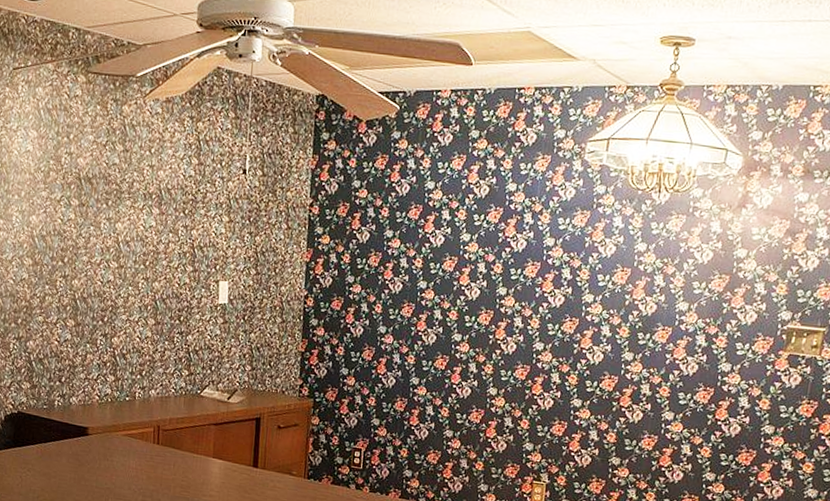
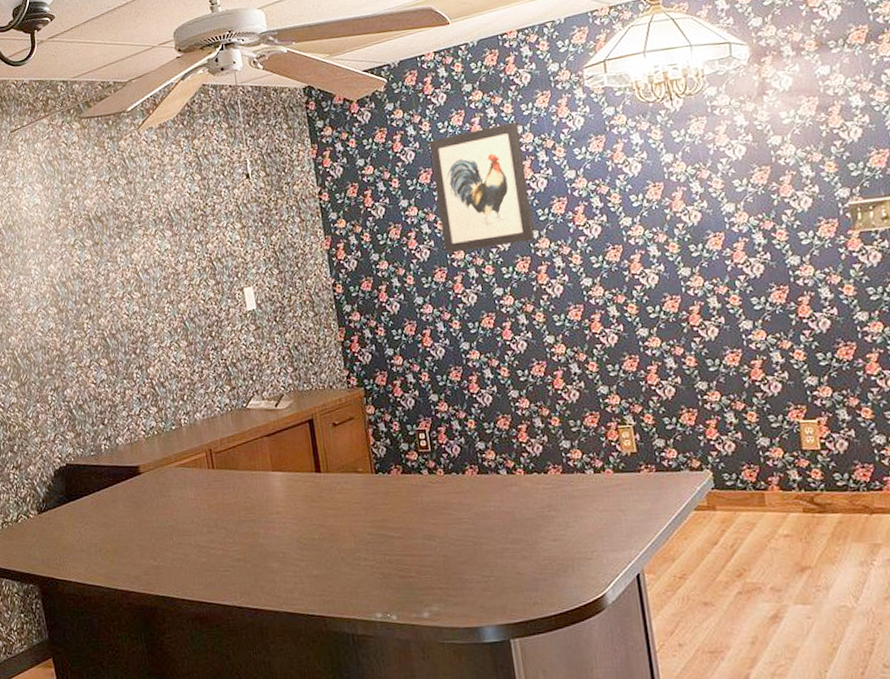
wall art: none [416,177,514,297] -> present [428,121,535,254]

